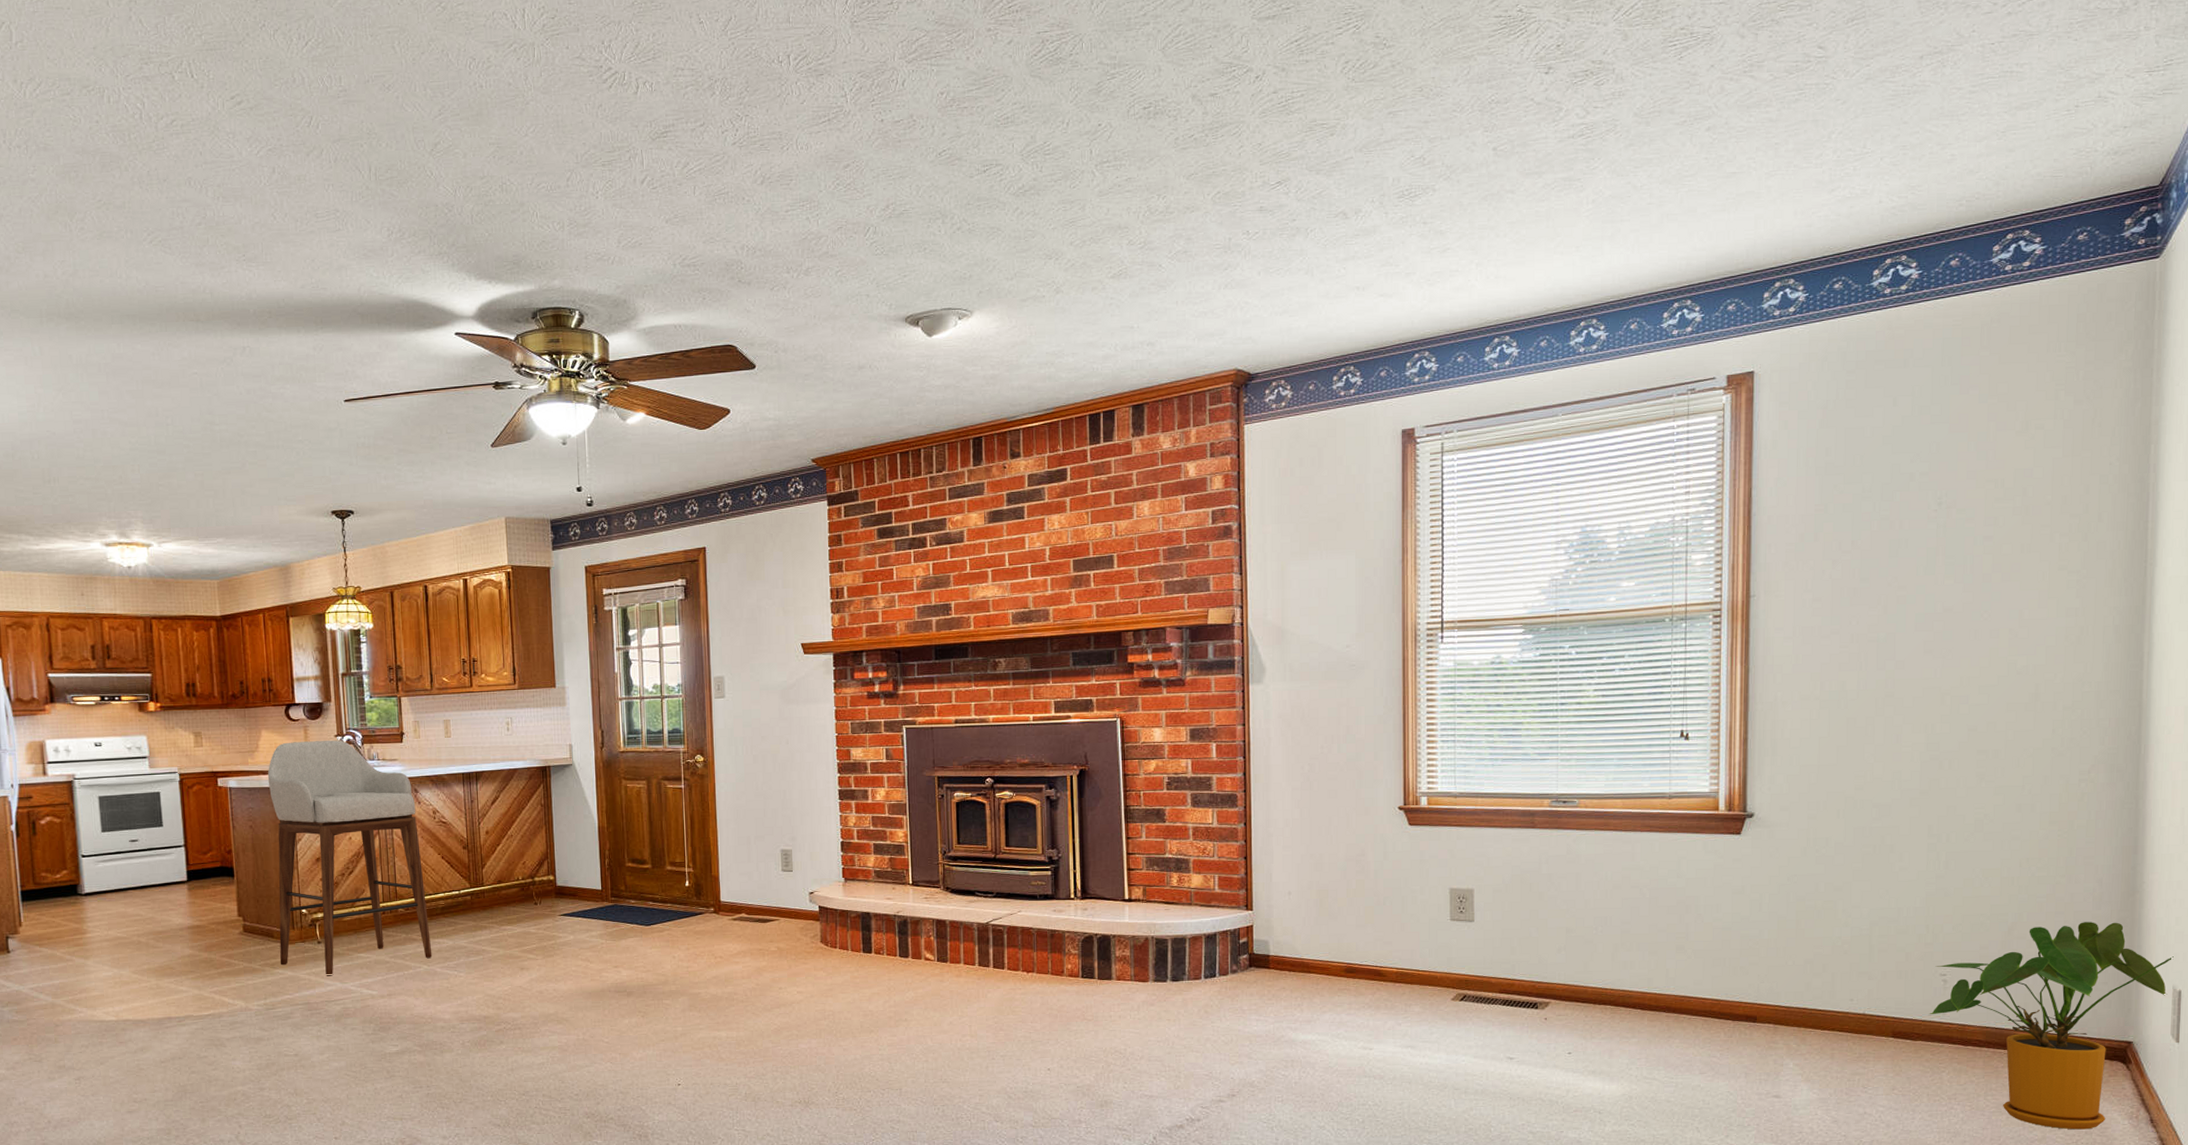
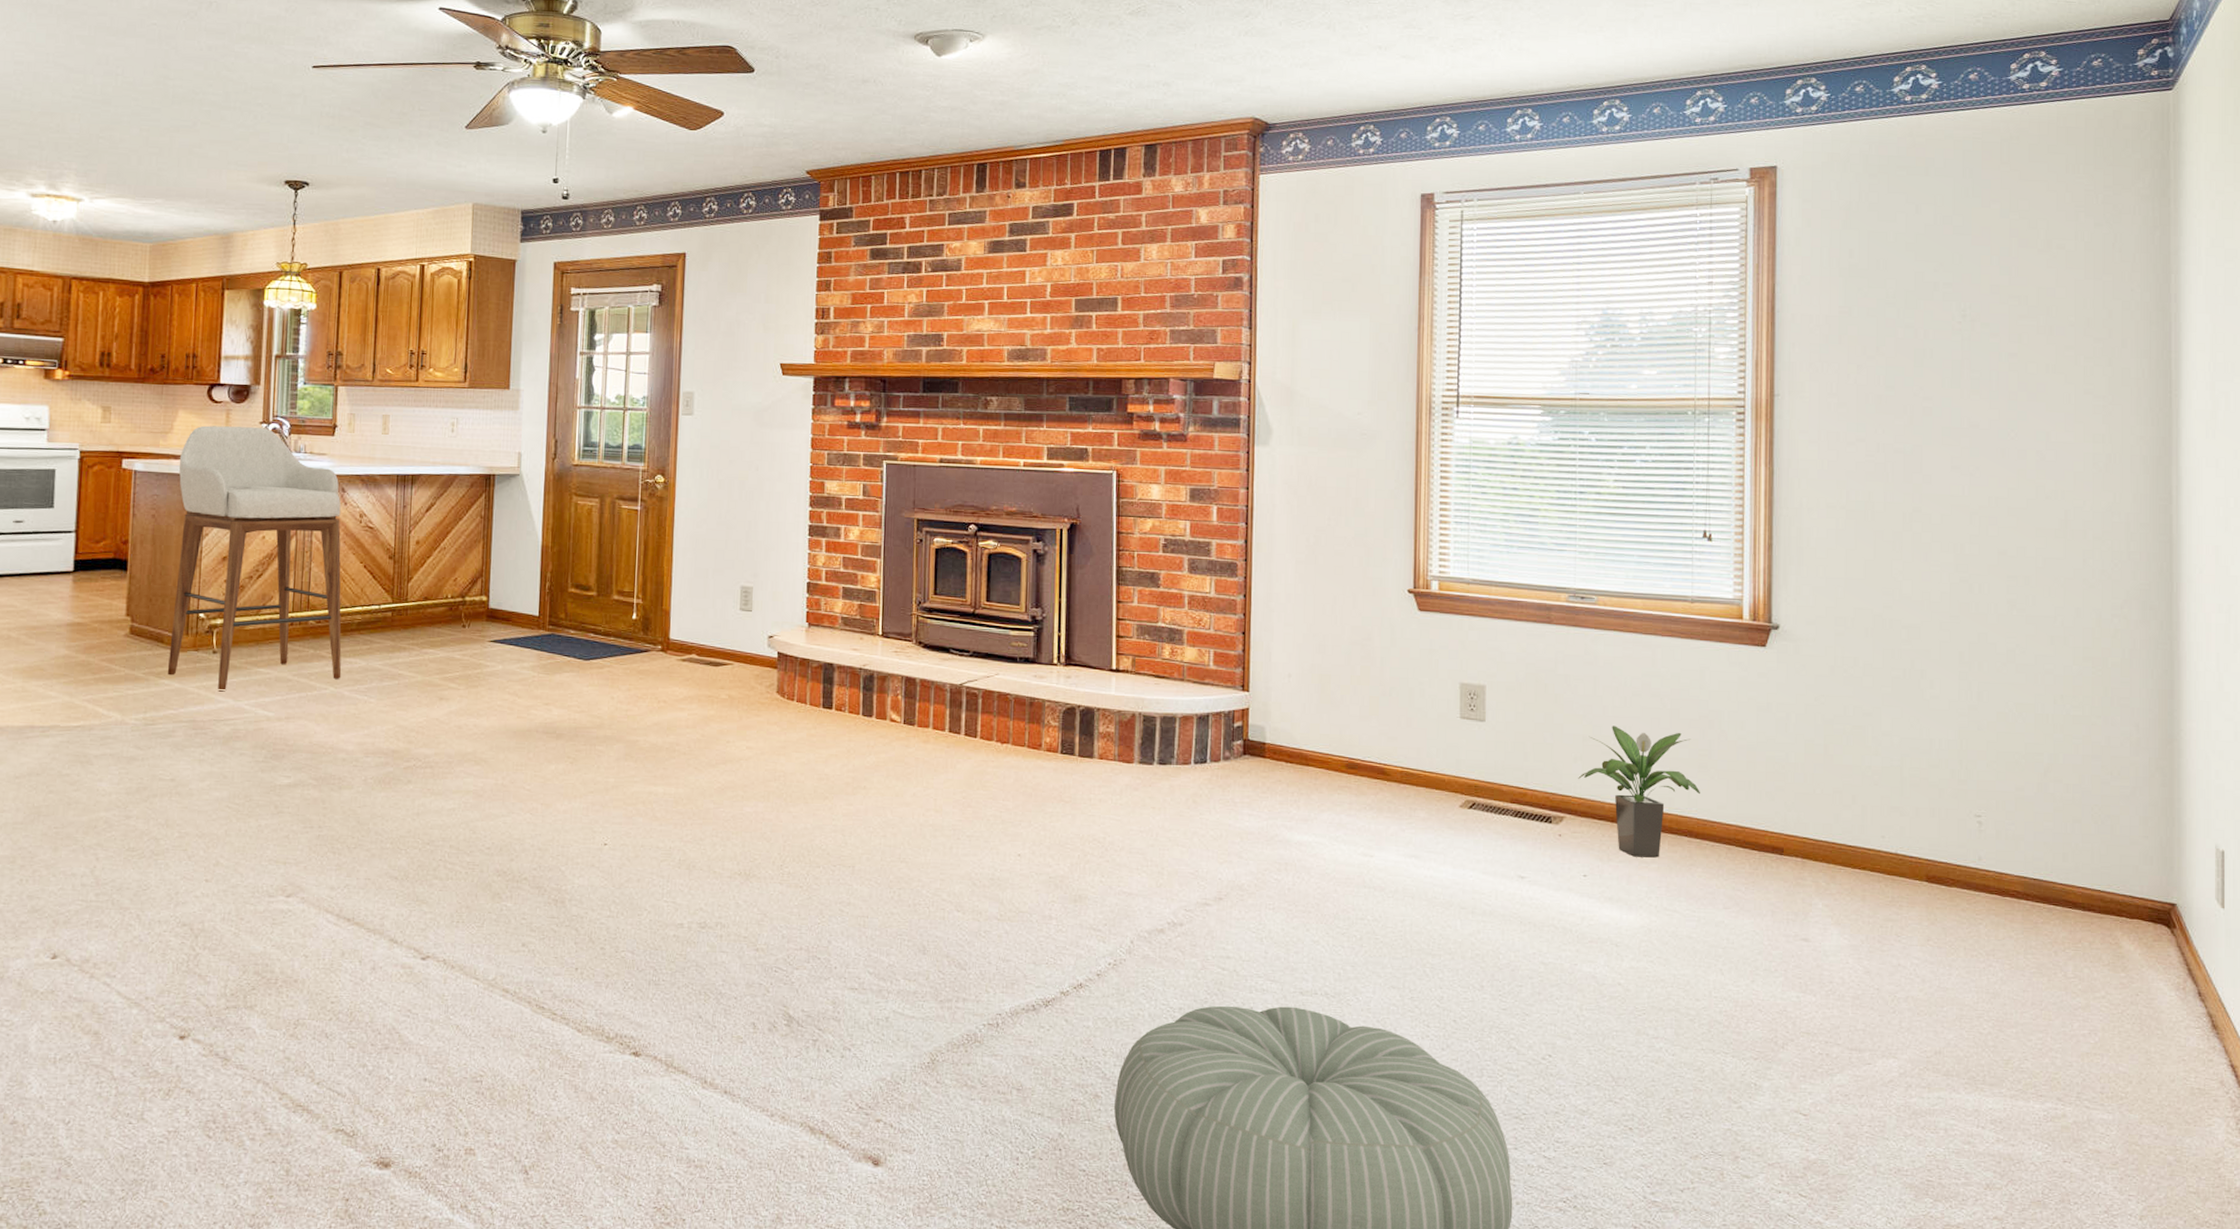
potted plant: none [1562,917,1678,1034] -> present [1578,725,1700,858]
house plant: present [1929,922,2174,1130] -> none [1964,768,2215,999]

